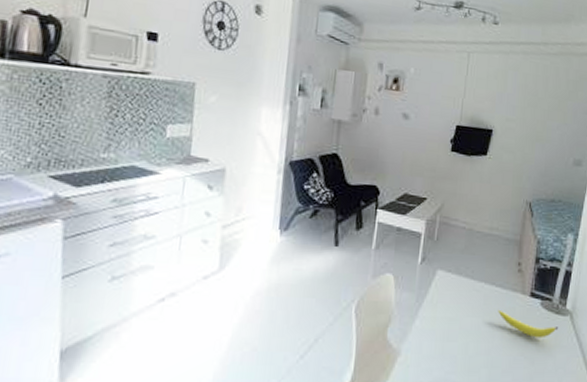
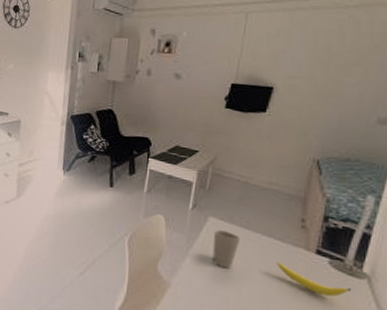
cup: none [441,283,467,325] -> present [212,229,241,269]

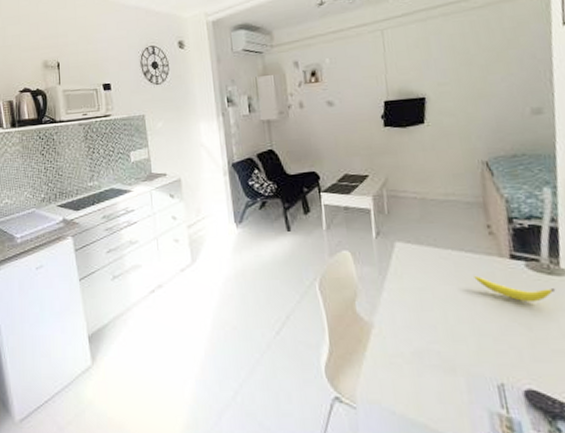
cup: present [212,229,241,269] -> none [403,254,433,295]

